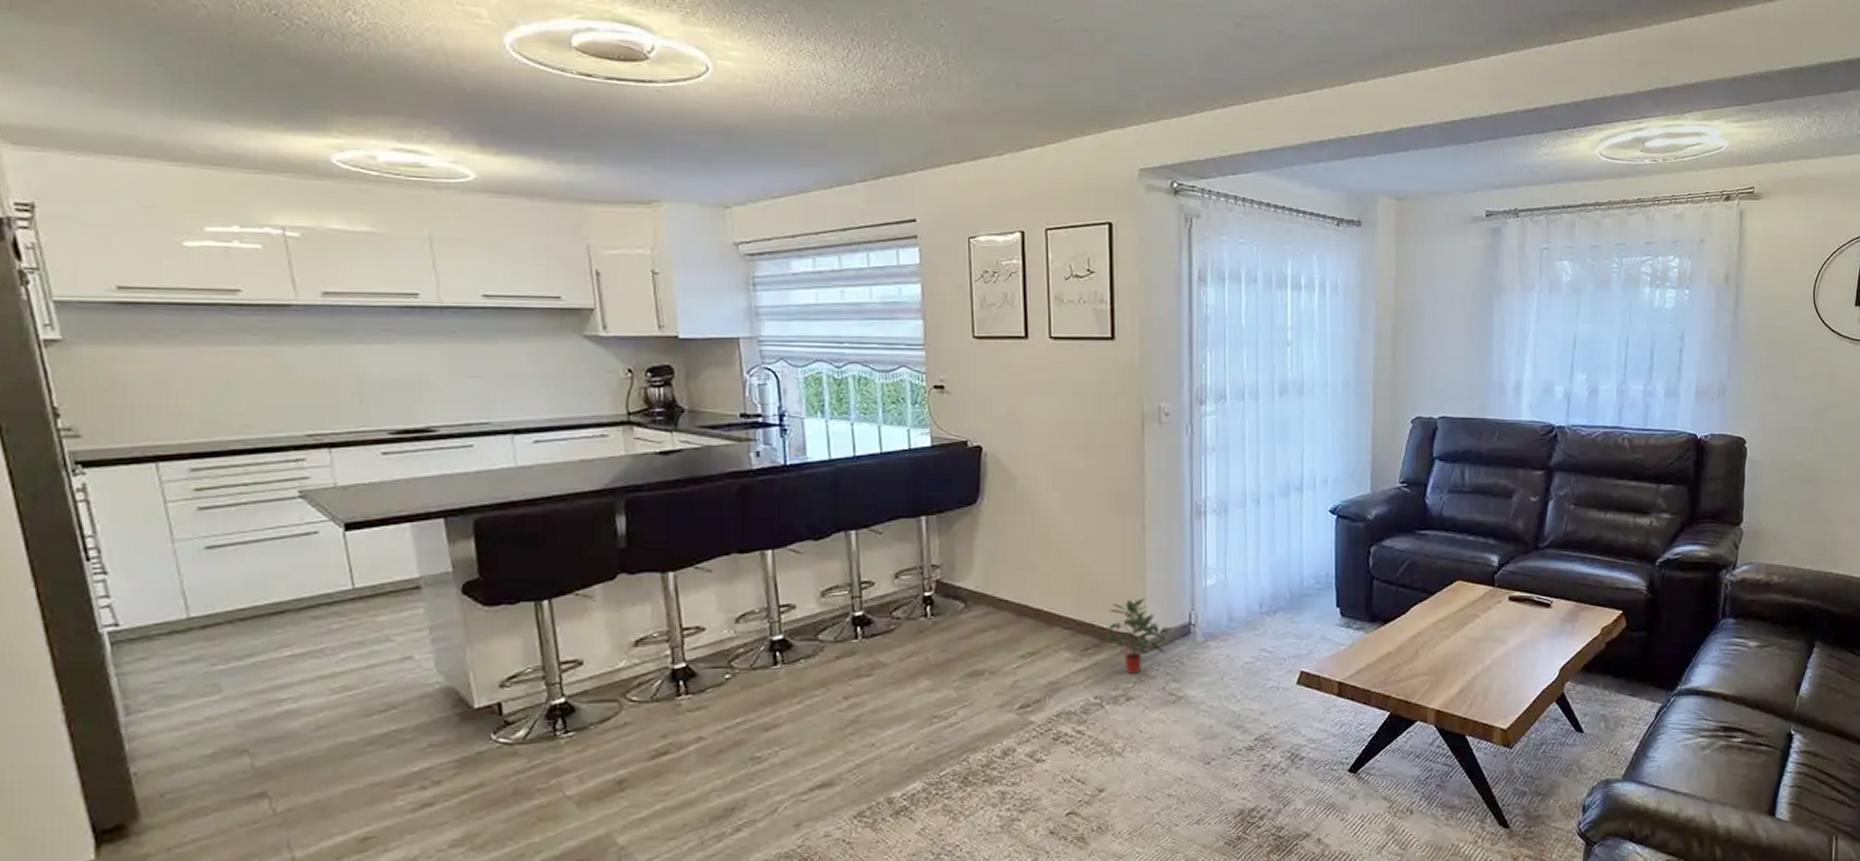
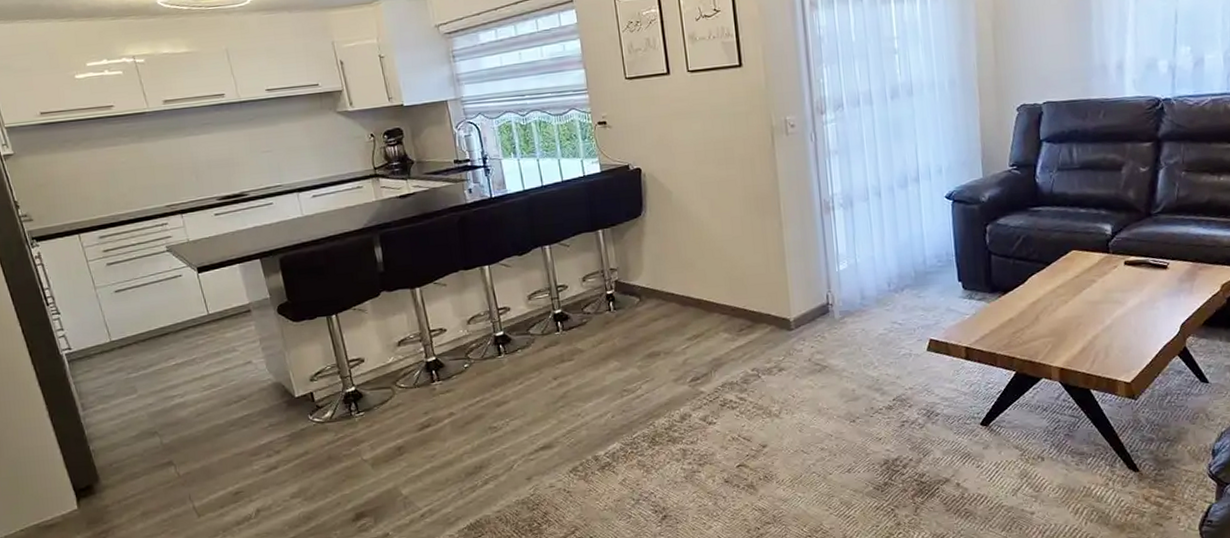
potted plant: present [1104,598,1178,675] -> none [755,284,818,350]

